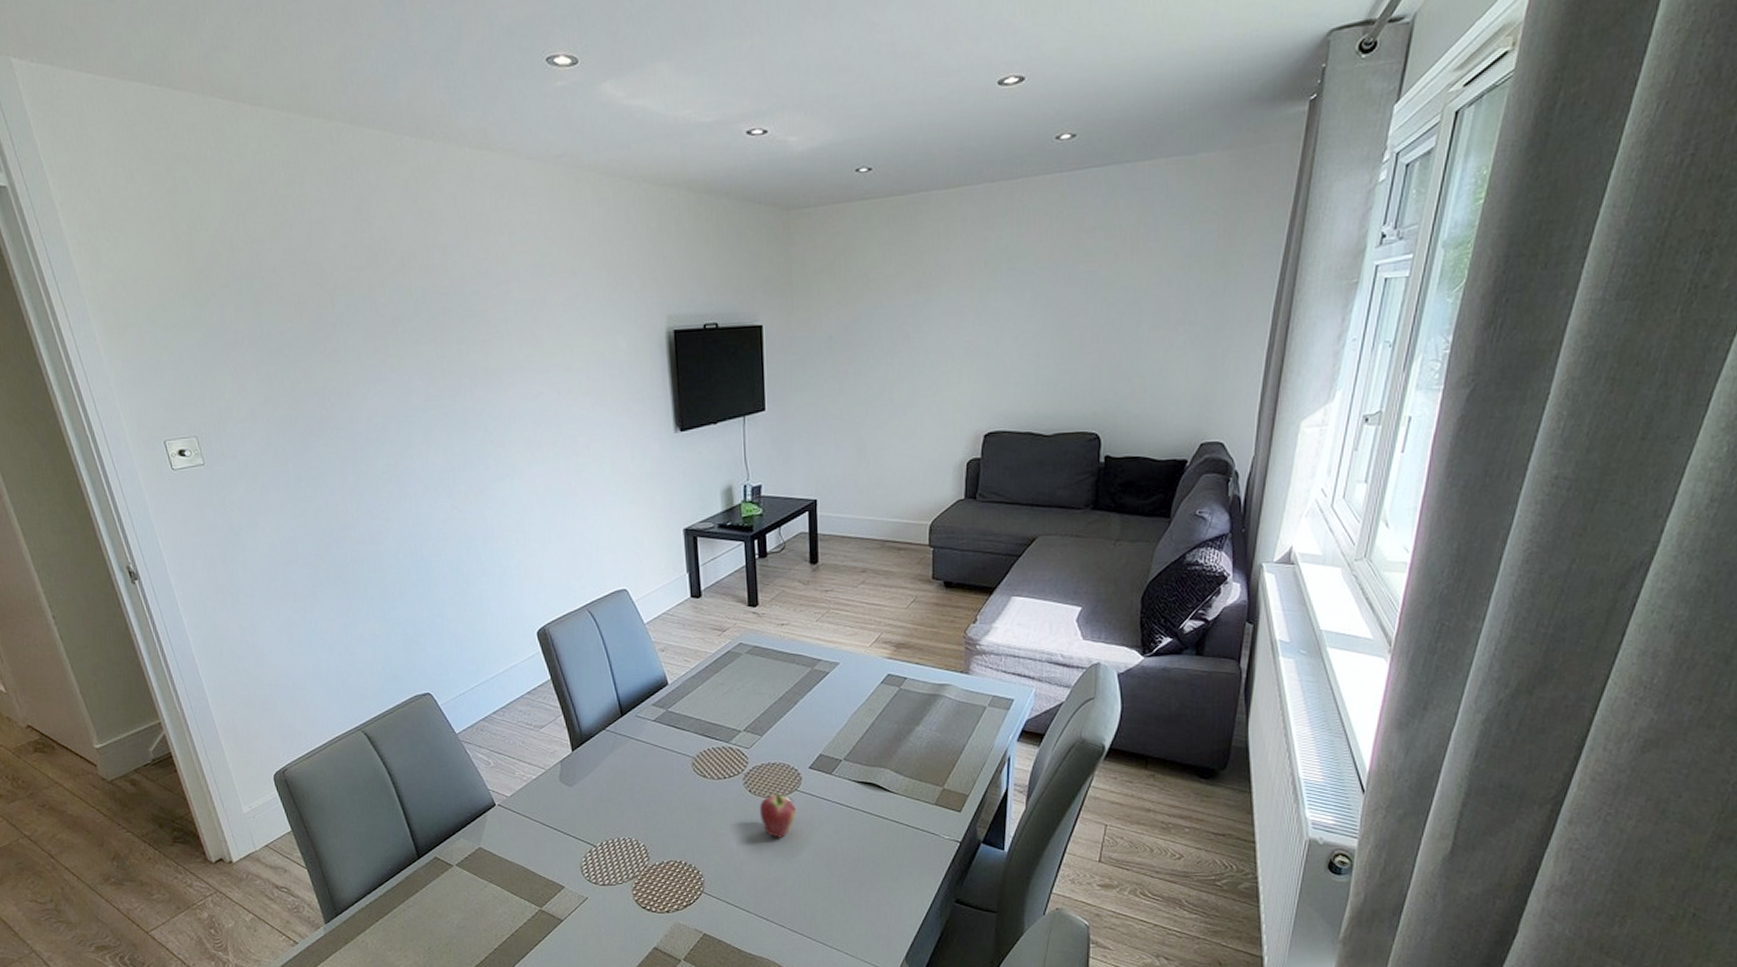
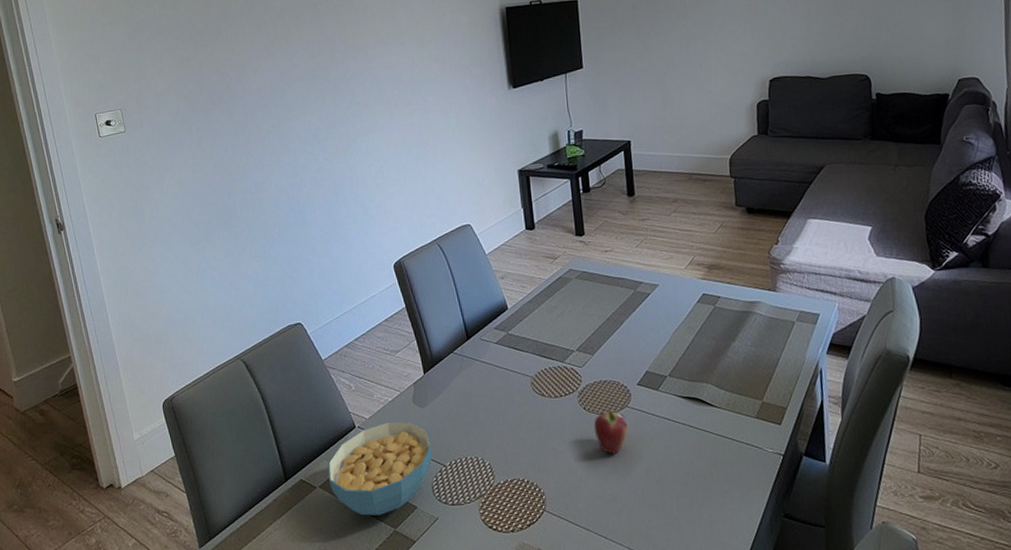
cereal bowl: none [465,800,582,894] -> present [328,421,433,516]

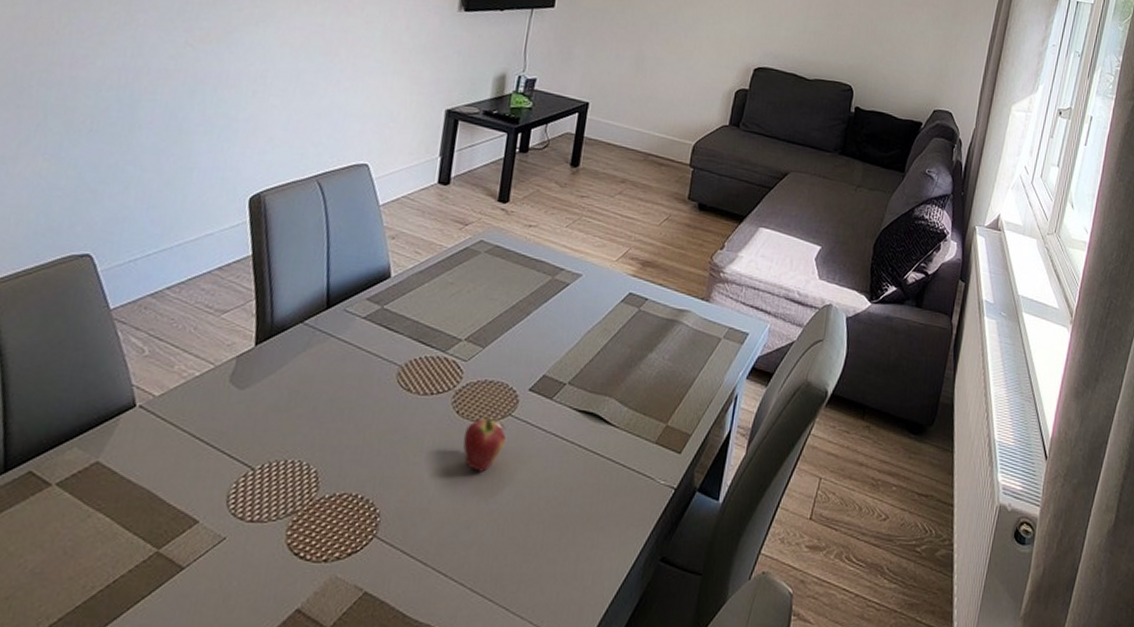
cereal bowl: present [328,421,433,516] -> none [73,403,244,529]

